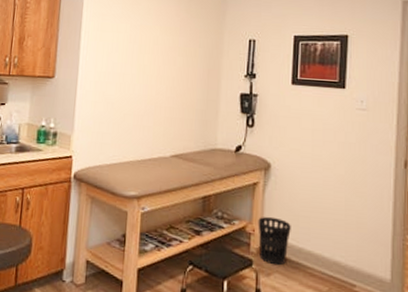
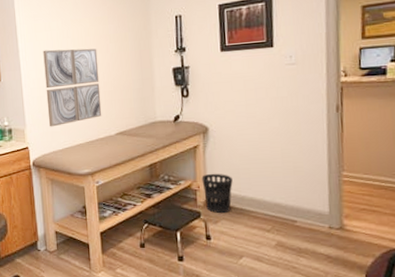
wall art: none [99,52,164,138] -> present [43,48,102,127]

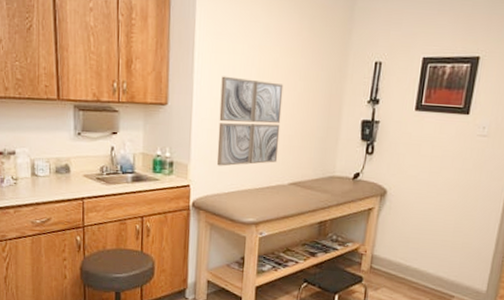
wastebasket: present [201,173,233,214] -> none [369,238,401,281]

